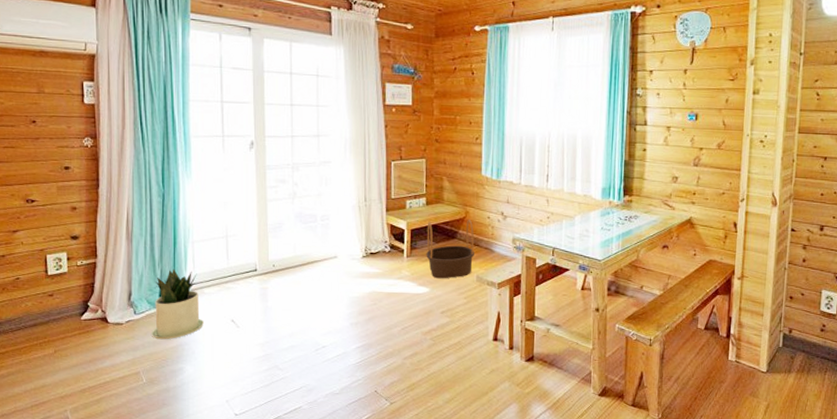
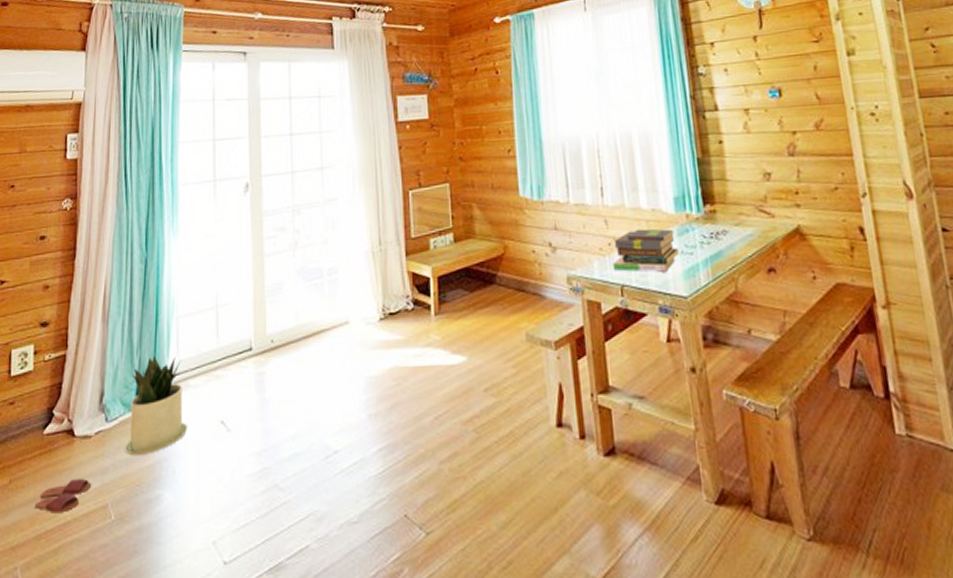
slippers: none [77,353,125,376] -> present [34,479,92,513]
basket: present [426,220,474,279] -> none [457,257,520,342]
books: none [548,208,600,241] -> present [612,228,680,272]

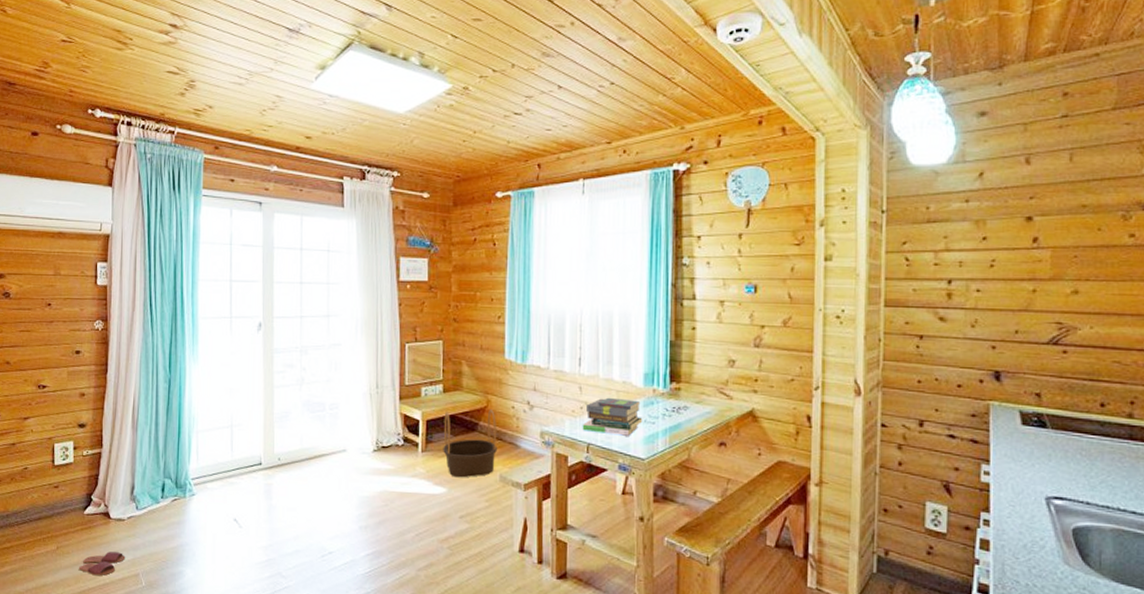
planter: present [125,356,189,456] -> none [153,461,207,539]
basket: none [457,257,520,342] -> present [443,410,497,478]

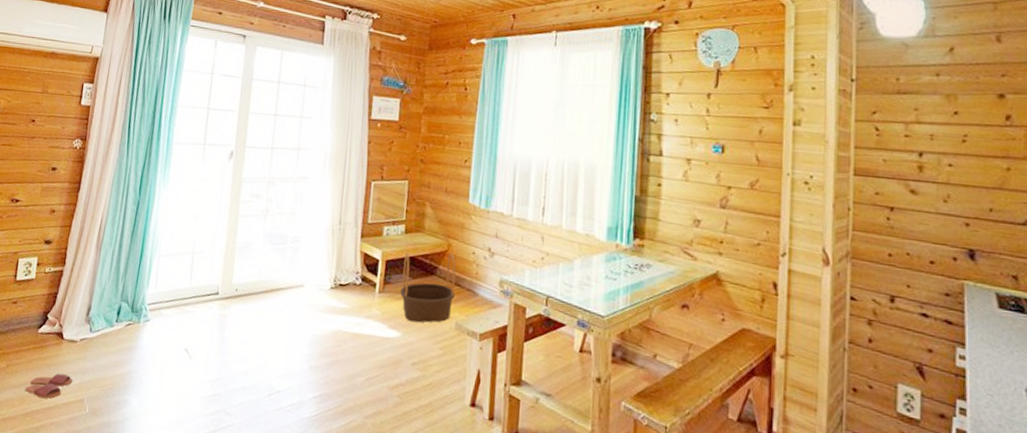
books: present [582,397,643,436] -> none [542,249,604,291]

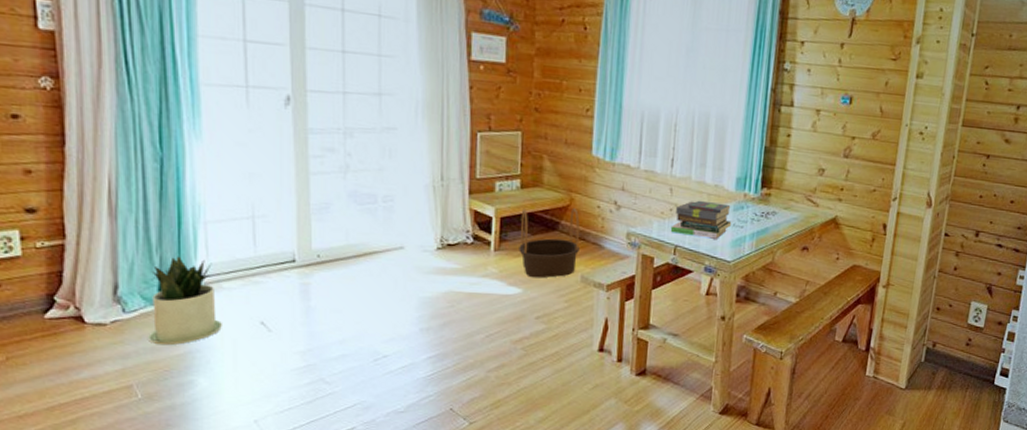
slippers: present [25,373,73,399] -> none [41,361,112,390]
planter: none [103,284,158,365] -> present [148,256,223,346]
books: none [542,249,604,291] -> present [670,200,732,239]

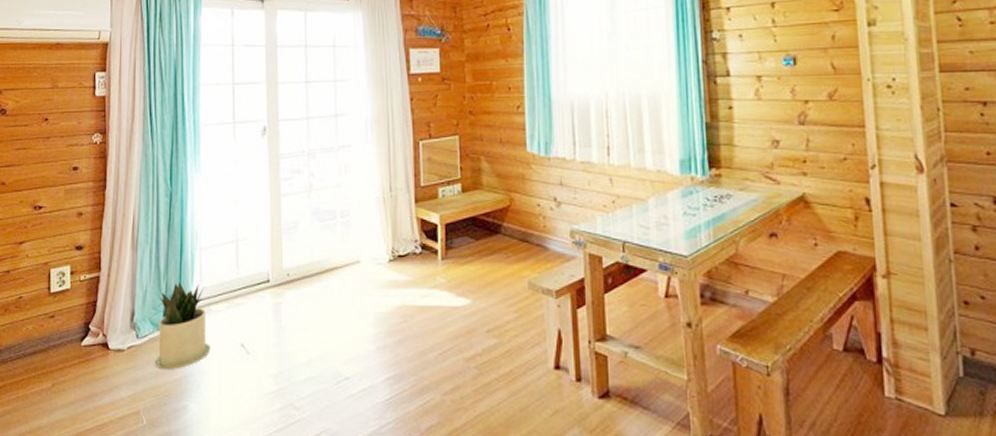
basket: present [519,208,580,278] -> none [464,209,524,287]
books: present [670,200,732,239] -> none [615,188,682,231]

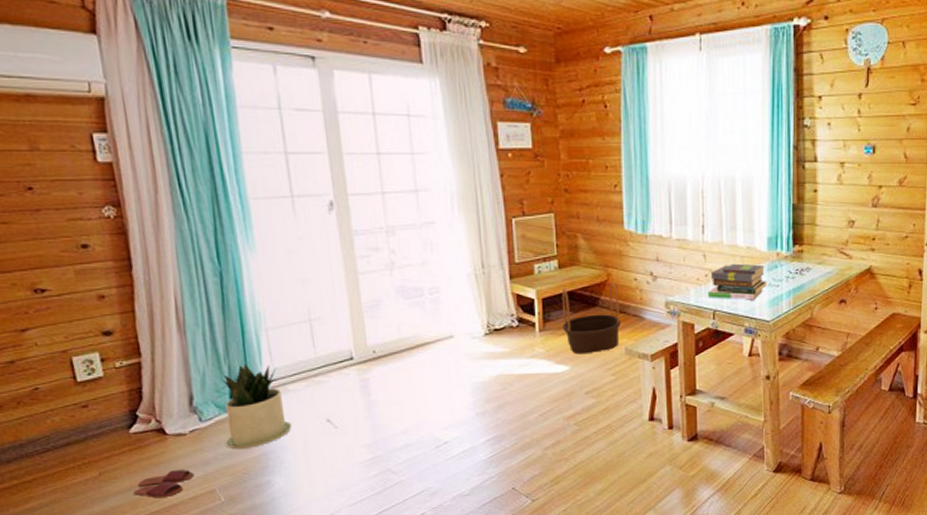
slippers: none [75,387,126,415] -> present [133,470,195,498]
basket: none [464,209,524,287] -> present [561,283,621,355]
books: none [615,188,682,231] -> present [707,263,767,300]

